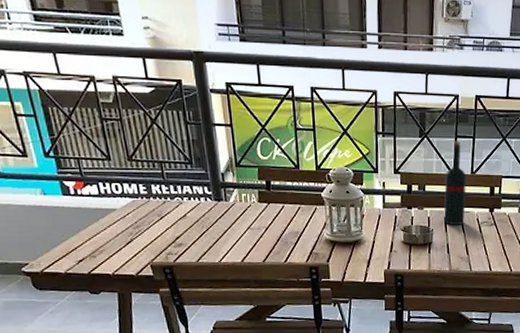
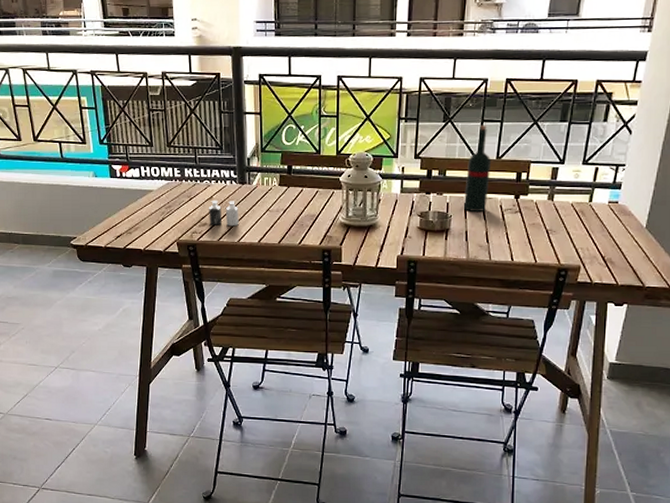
candle: none [183,218,219,246] -> present [209,199,239,227]

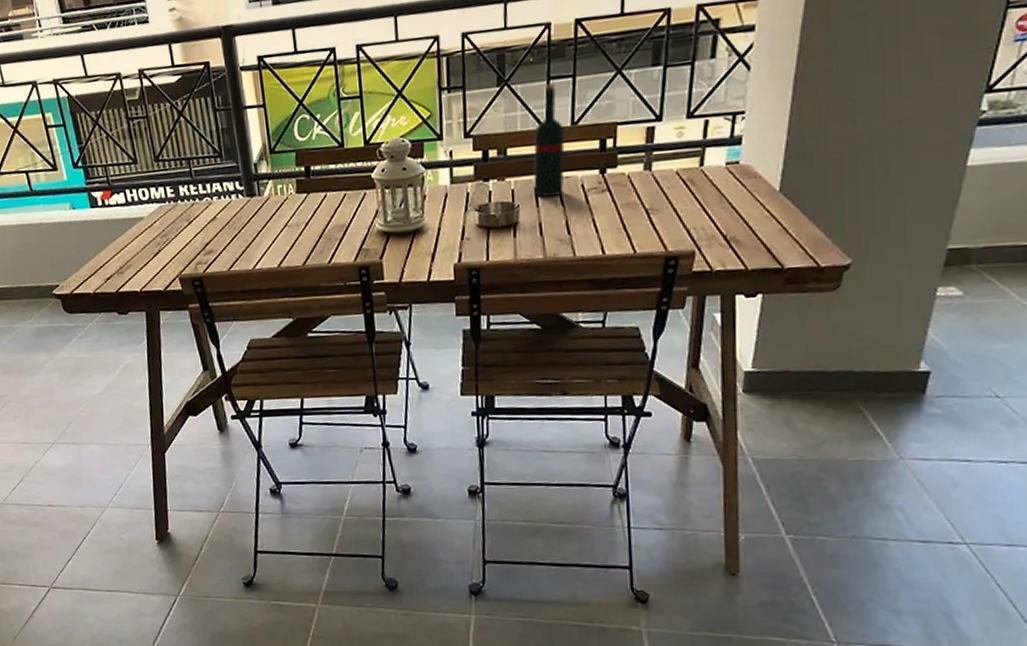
candle: present [209,199,239,227] -> none [213,218,252,252]

